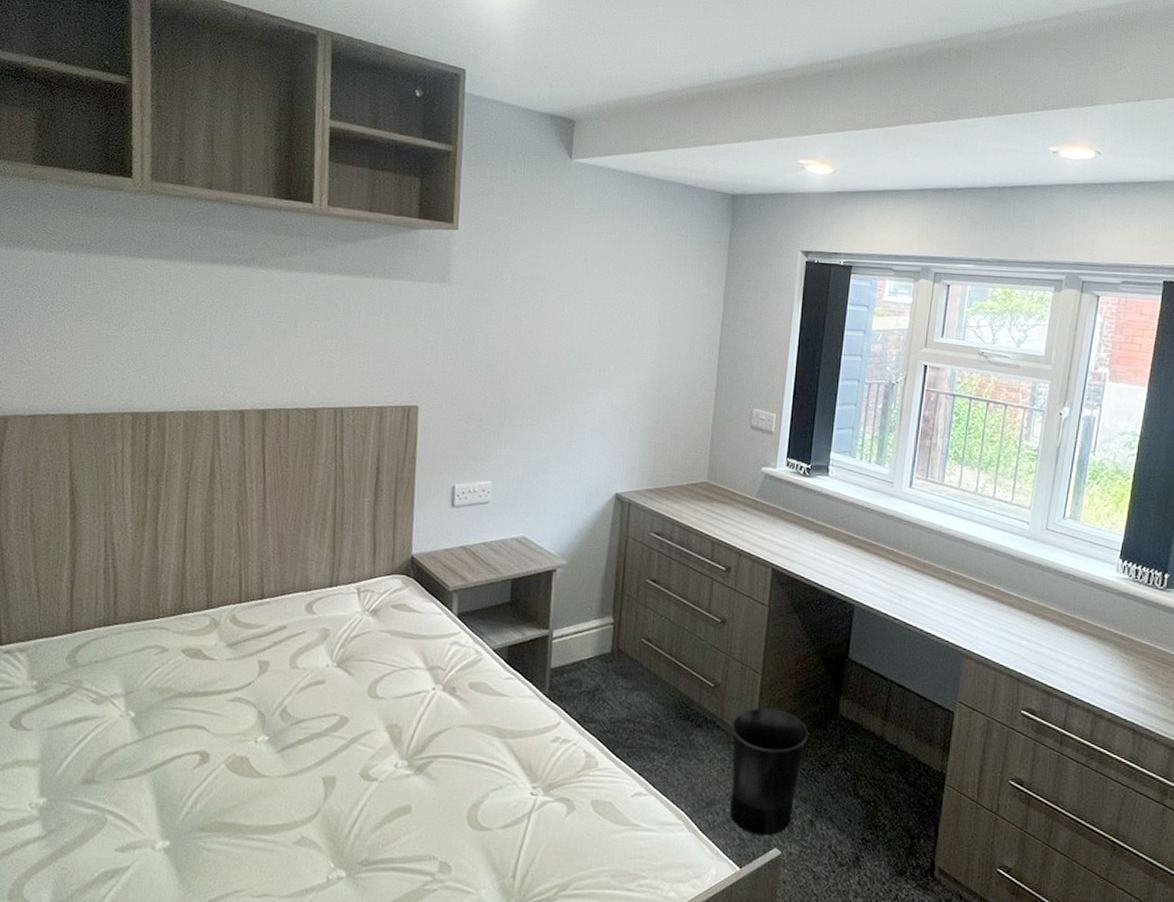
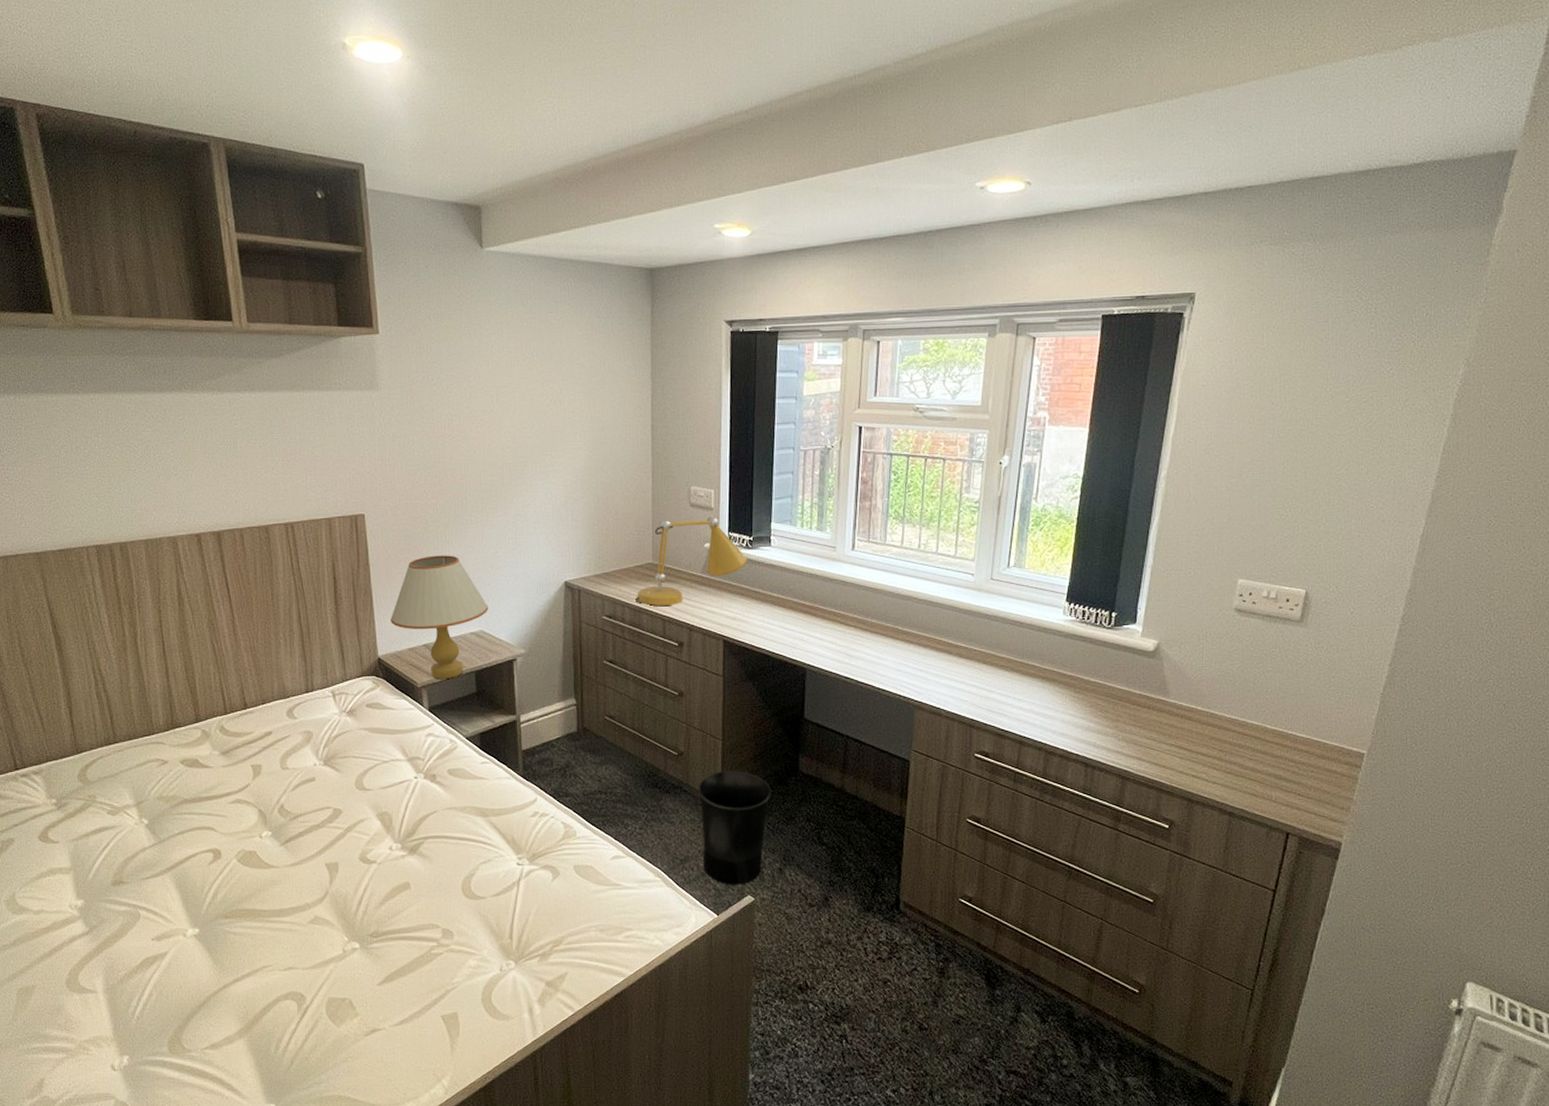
table lamp: none [430,454,534,586] -> present [390,555,489,680]
table lamp: none [685,439,804,528] -> present [634,516,748,607]

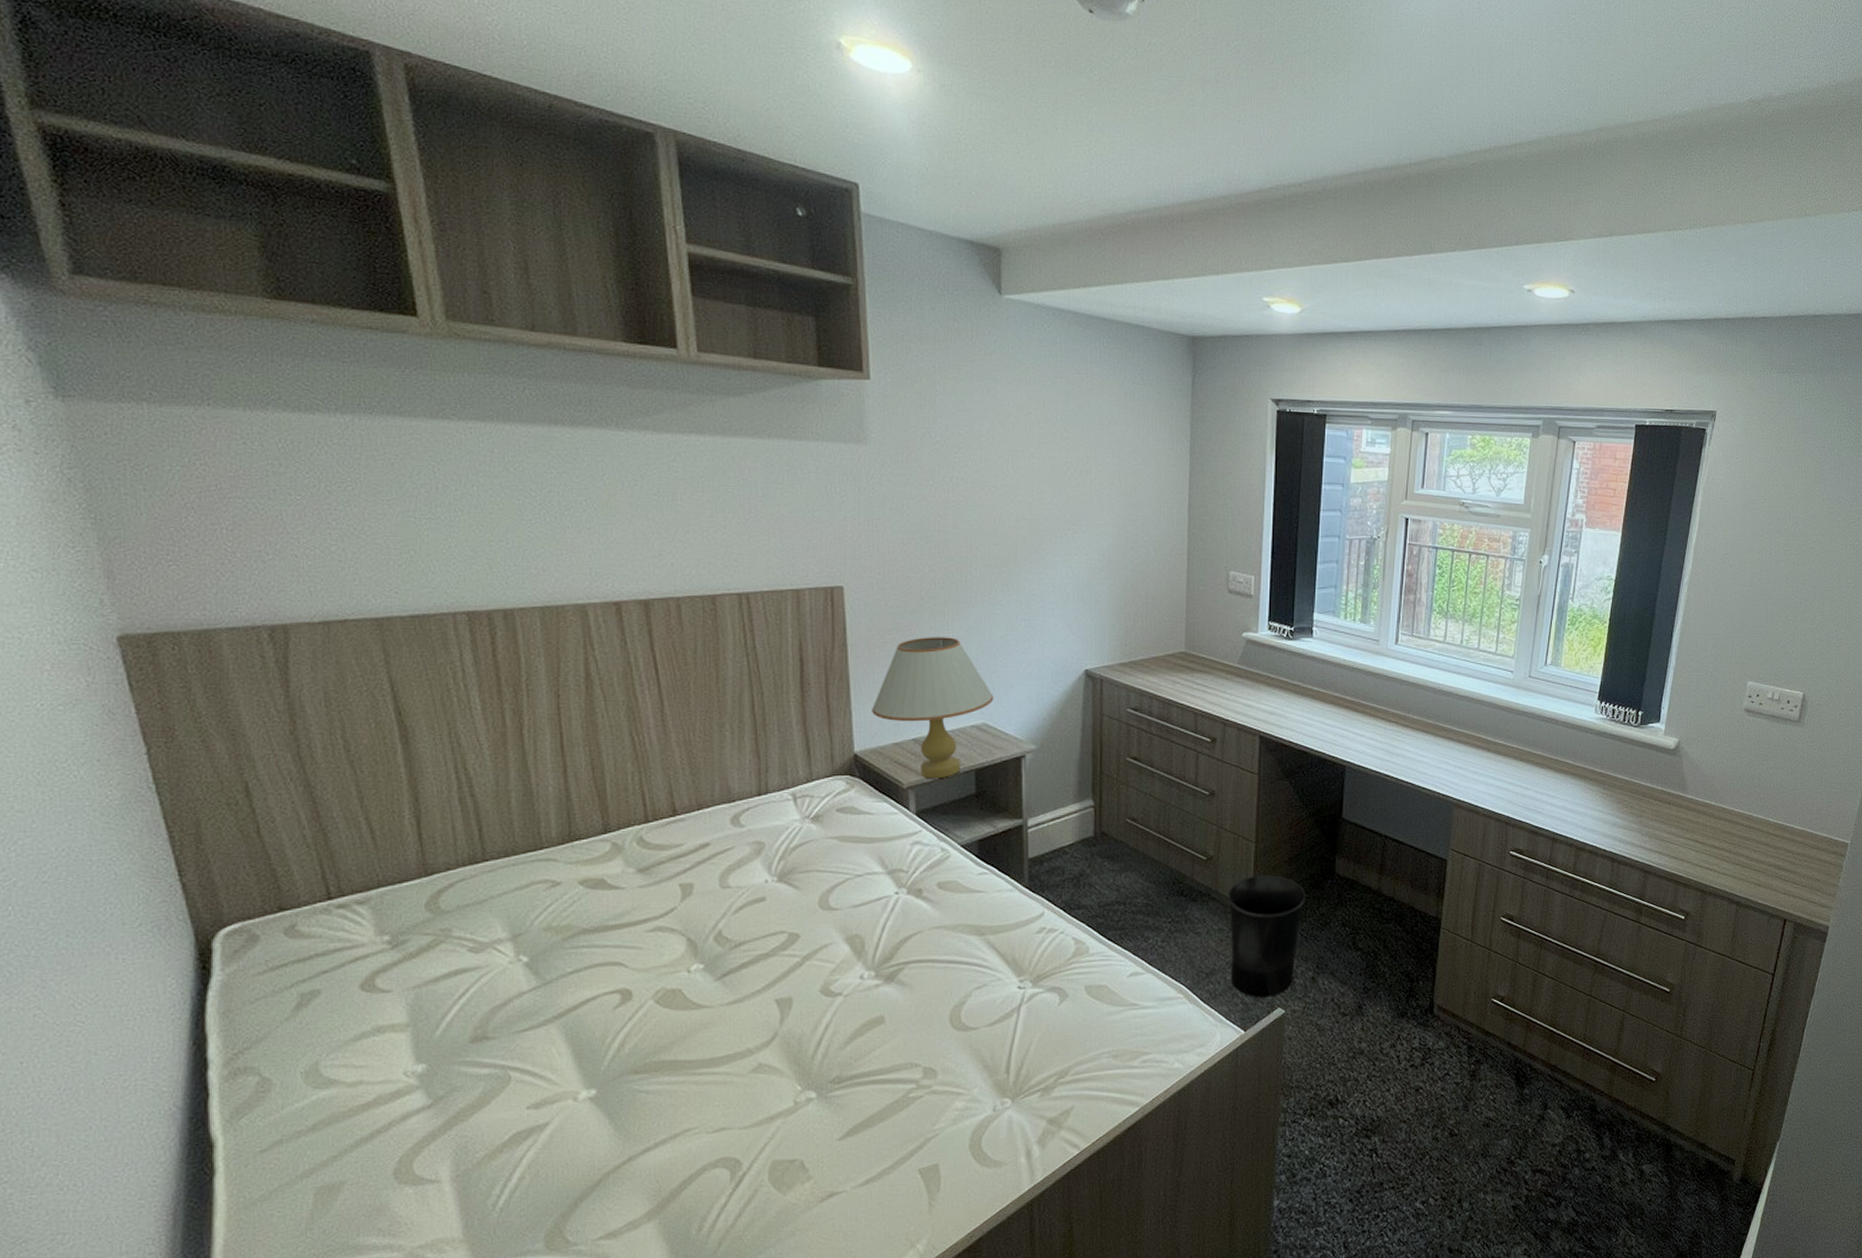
table lamp: present [634,516,748,607] -> none [1164,604,1288,699]

